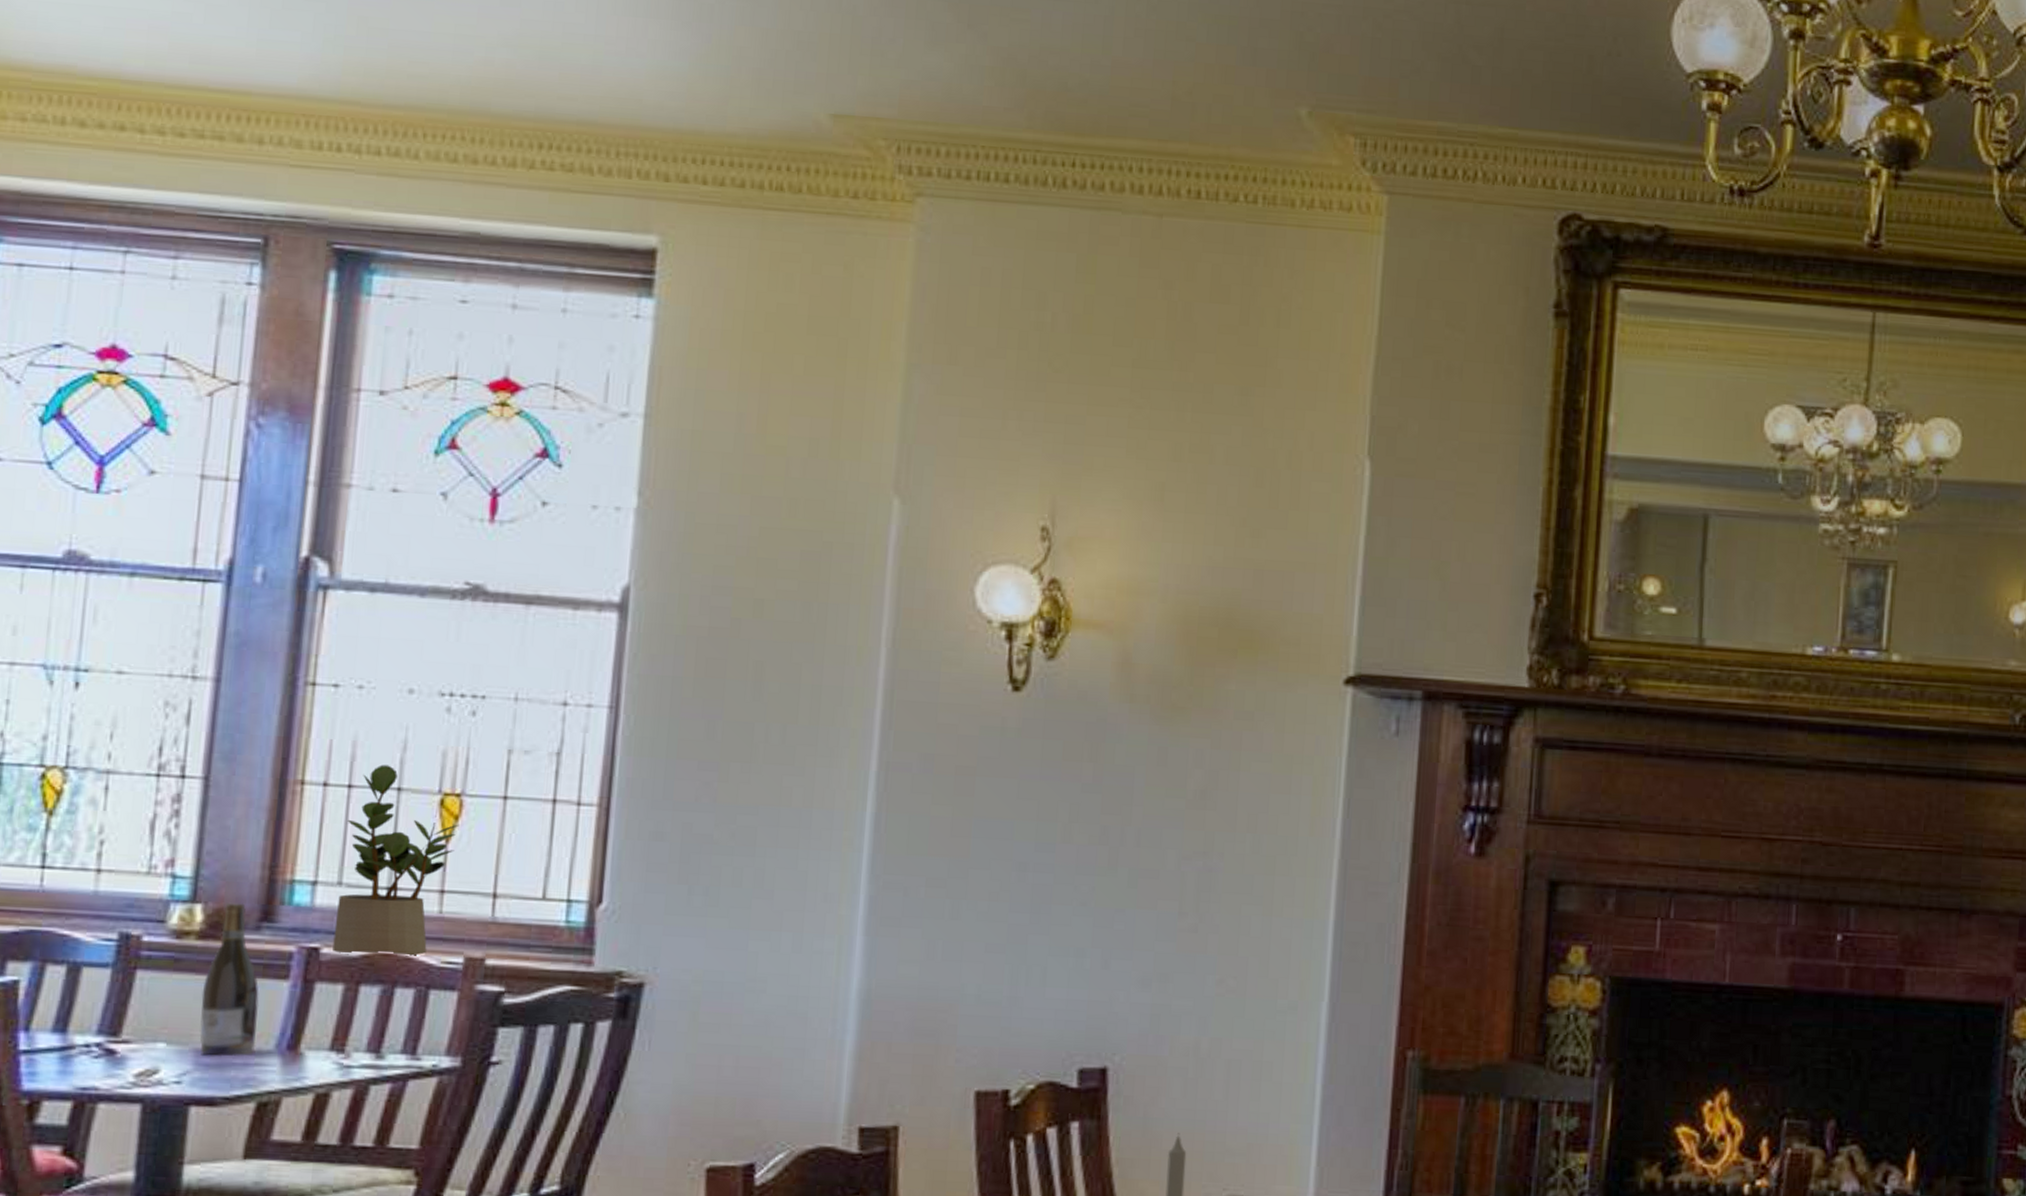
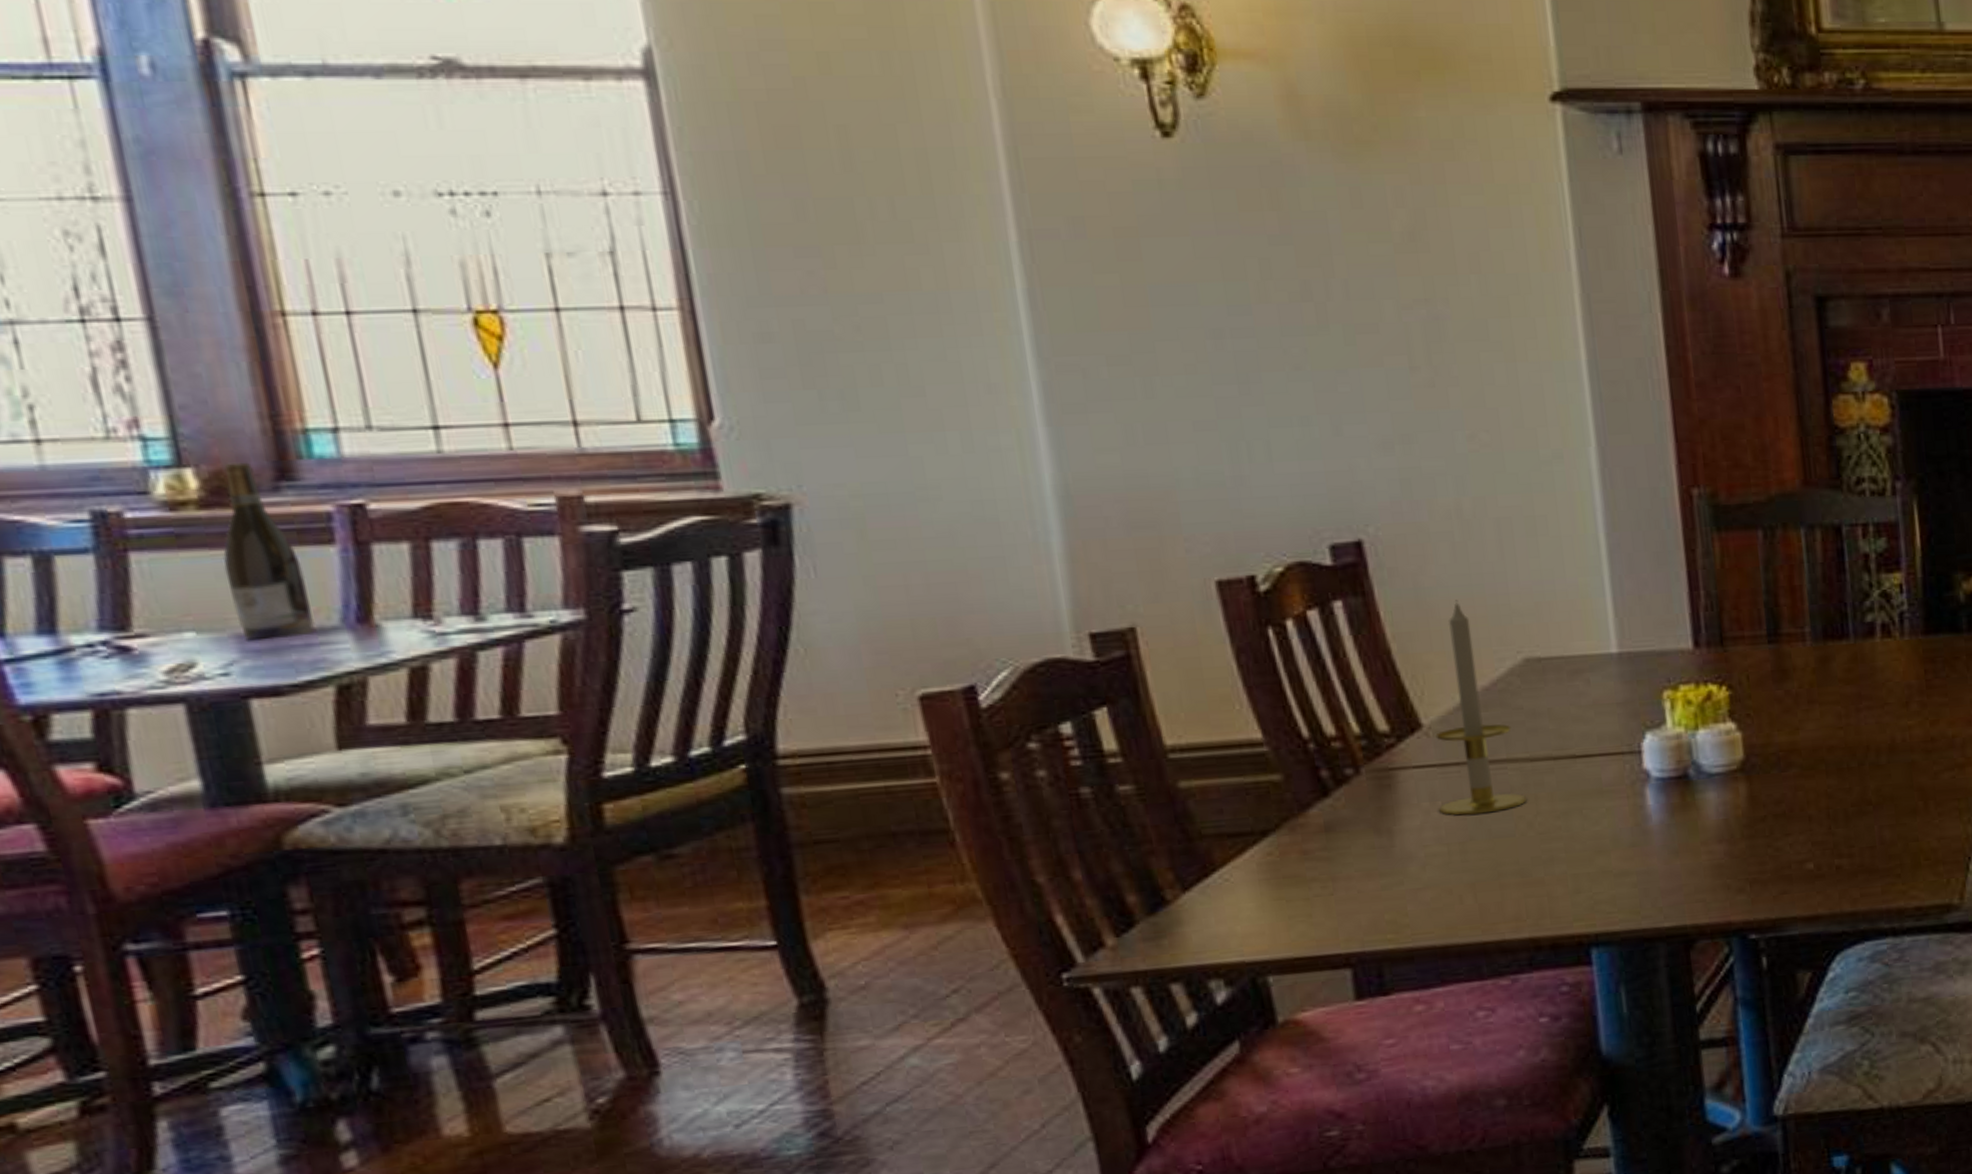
potted plant: present [332,764,459,957] -> none [357,283,508,509]

